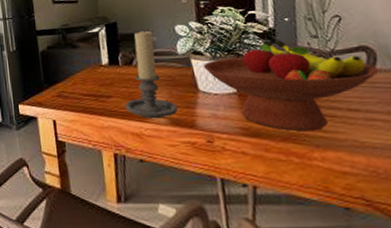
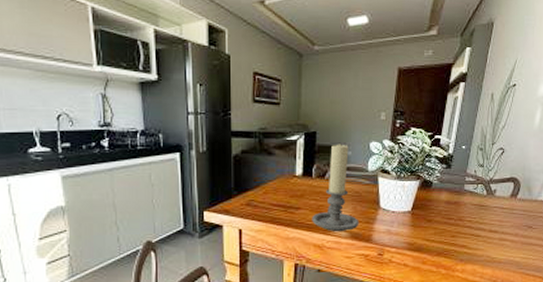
fruit bowl: present [203,39,381,132] -> none [388,165,520,248]

